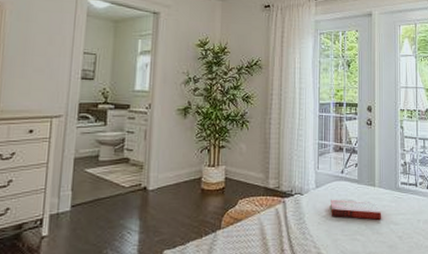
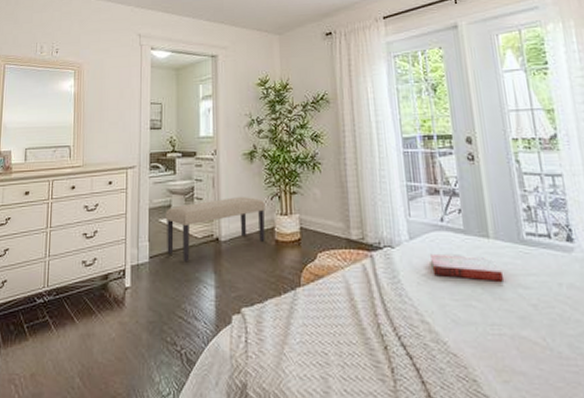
bench: none [91,149,195,210] -> present [165,197,266,263]

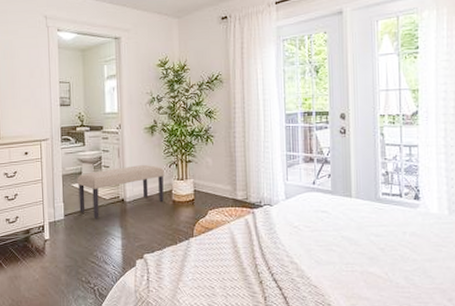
hardback book: present [430,253,503,281] -> none [302,210,359,231]

